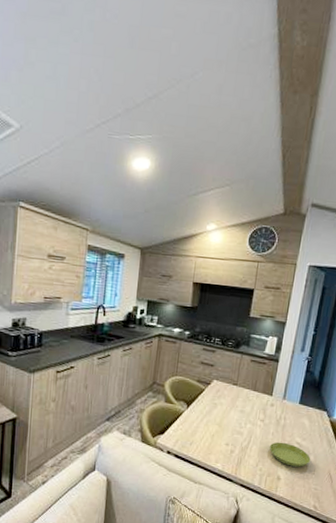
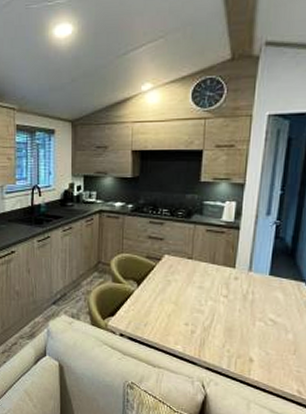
saucer: present [270,442,311,467] -> none [237,319,290,347]

